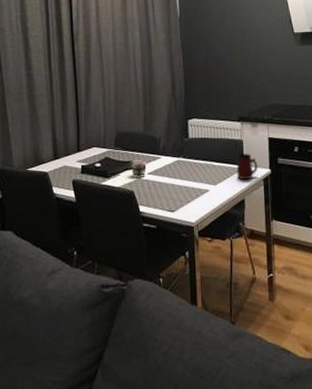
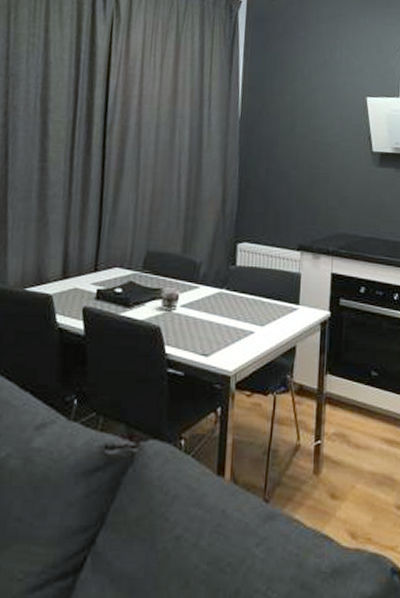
mug: present [236,153,258,180] -> none [289,290,316,323]

